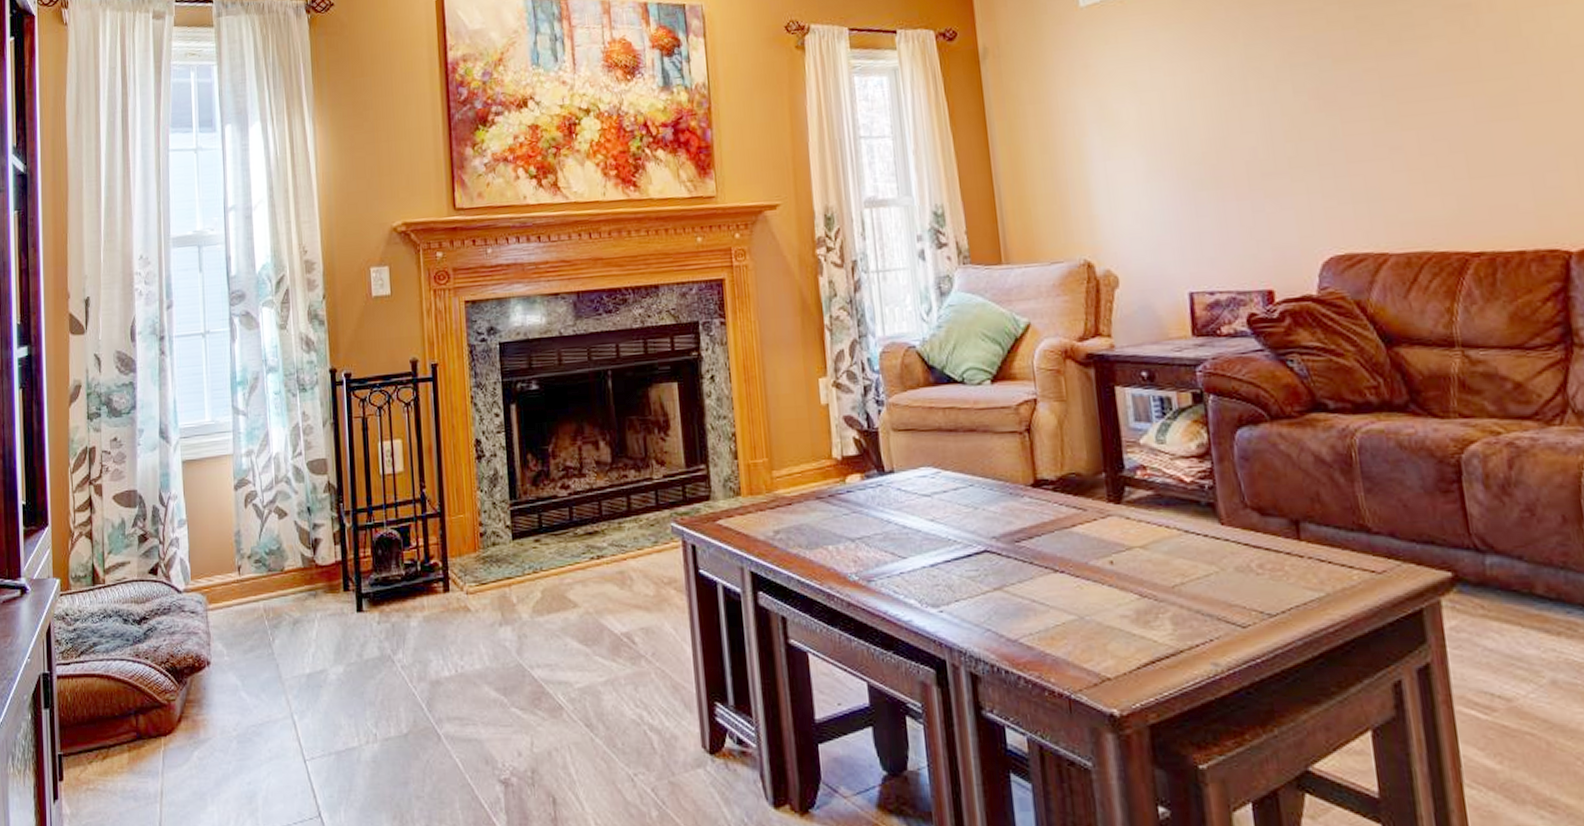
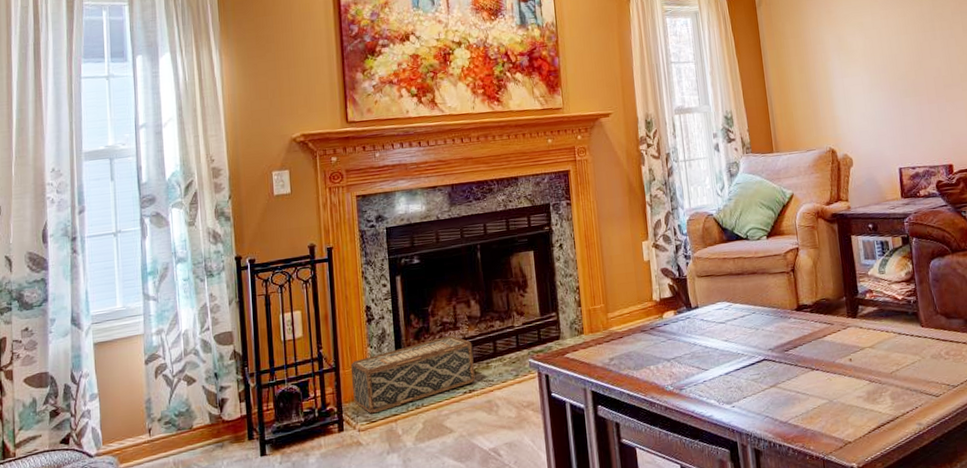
woven basket: none [457,483,605,574] -> present [350,335,475,414]

